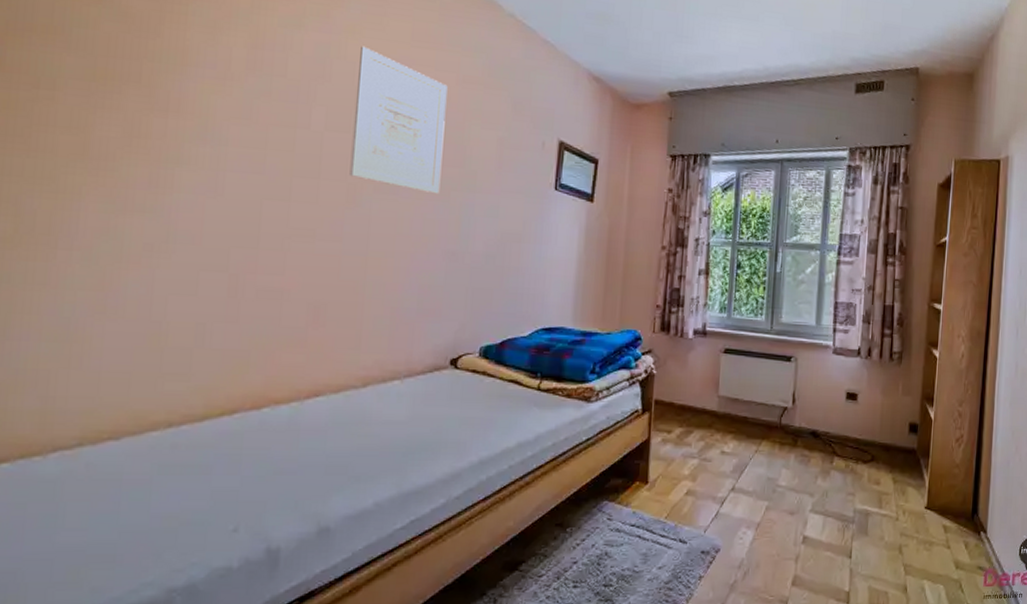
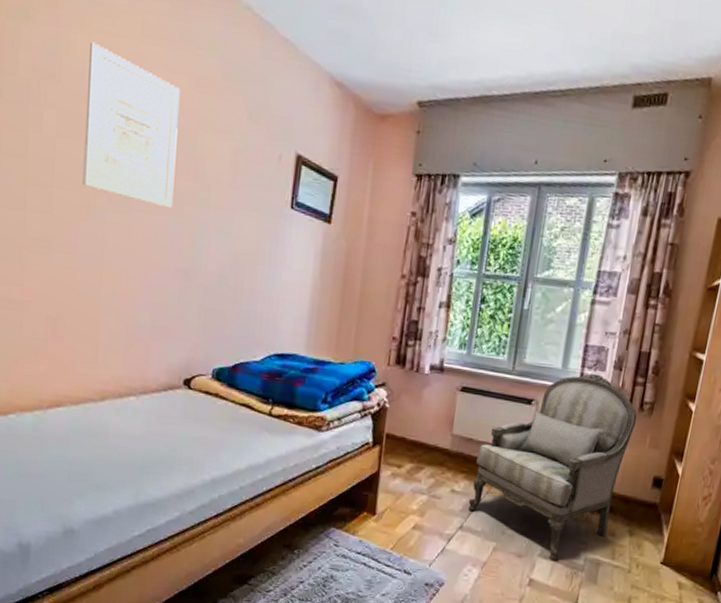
armchair: none [738,328,888,514] -> present [468,373,637,560]

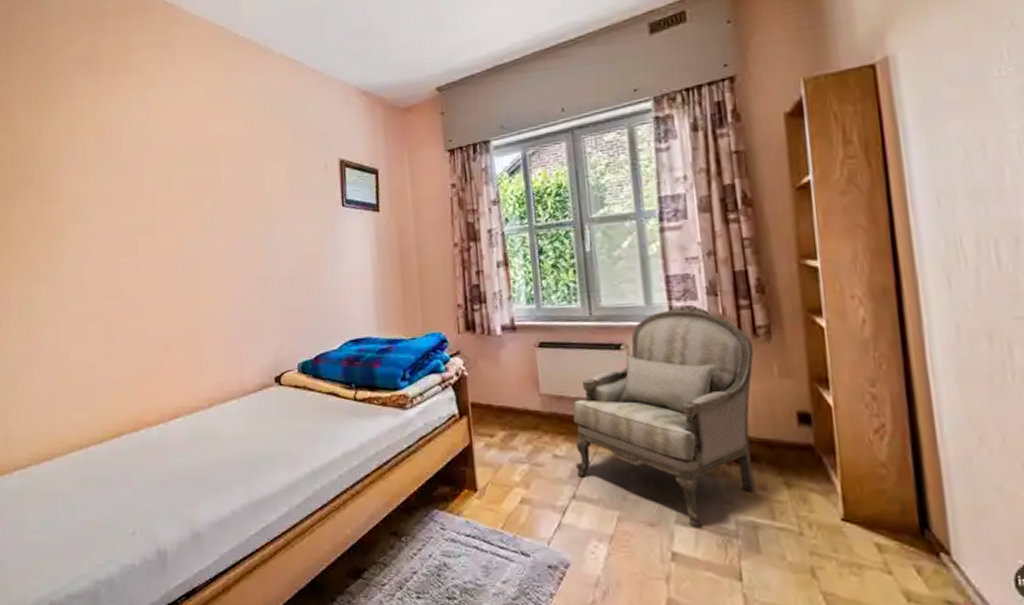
wall art: present [82,41,180,209] -> none [171,115,246,230]

